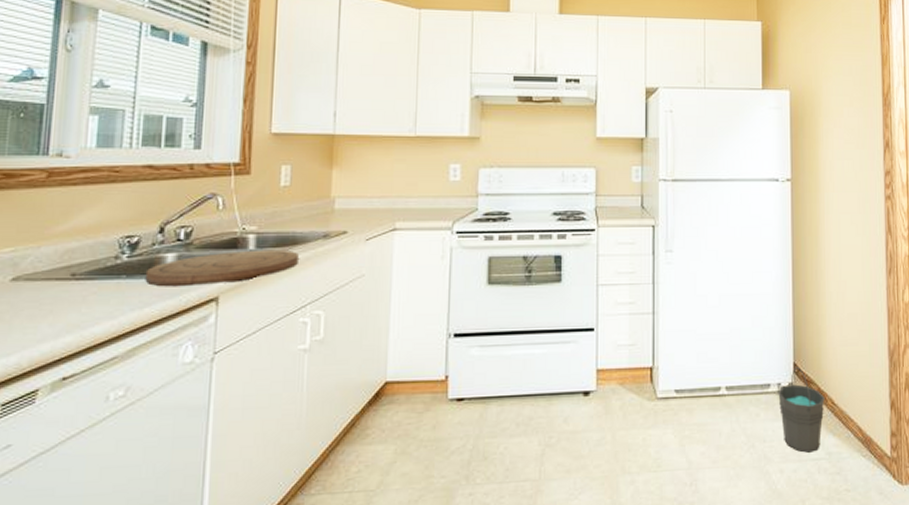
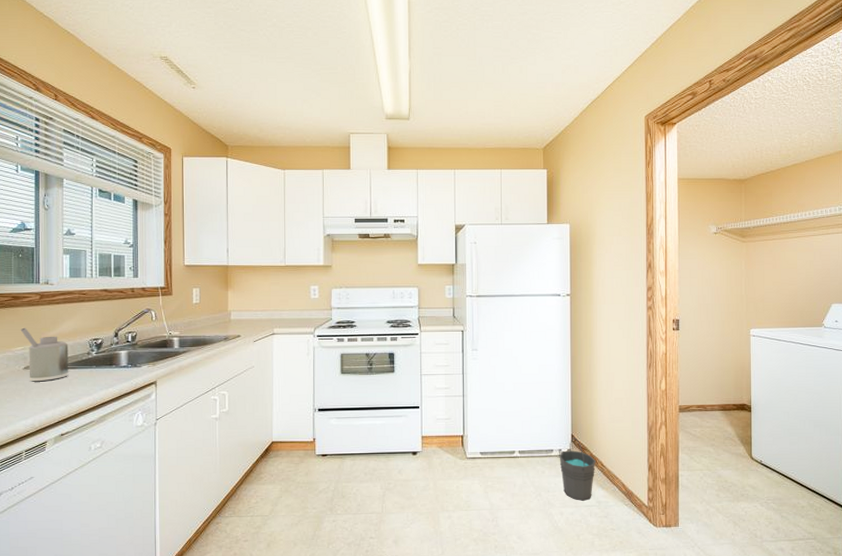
soap dispenser: none [11,219,86,300] -> present [20,327,69,382]
cutting board: present [145,249,298,287] -> none [108,348,208,374]

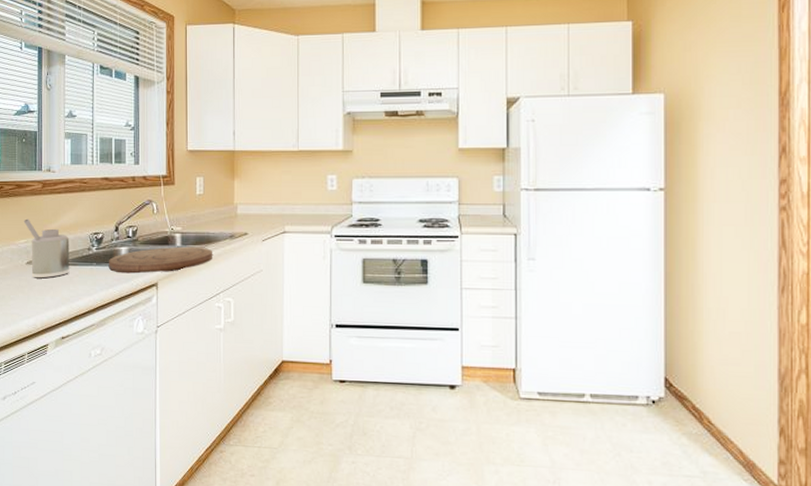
cutting board: none [108,348,208,374] -> present [108,246,212,274]
bucket: present [559,438,596,501] -> none [647,382,700,469]

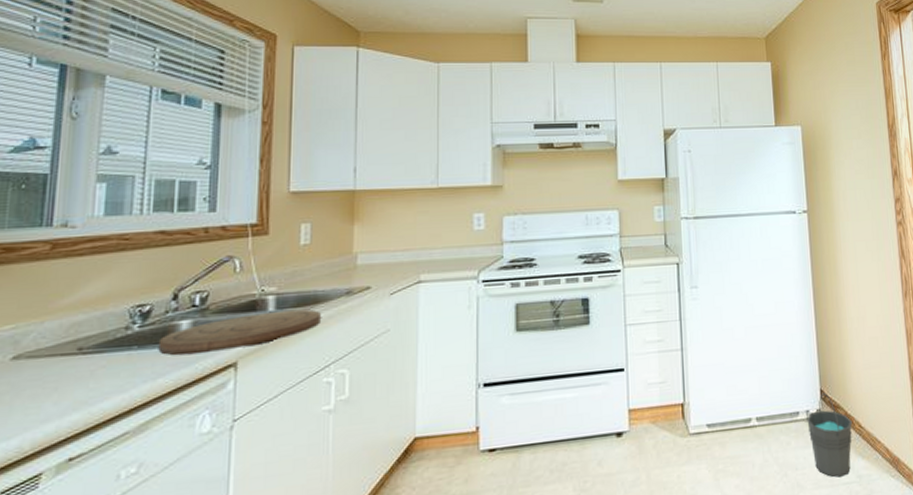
soap dispenser: present [23,218,70,279] -> none [11,294,94,379]
bucket: none [647,382,700,469] -> present [807,393,852,478]

